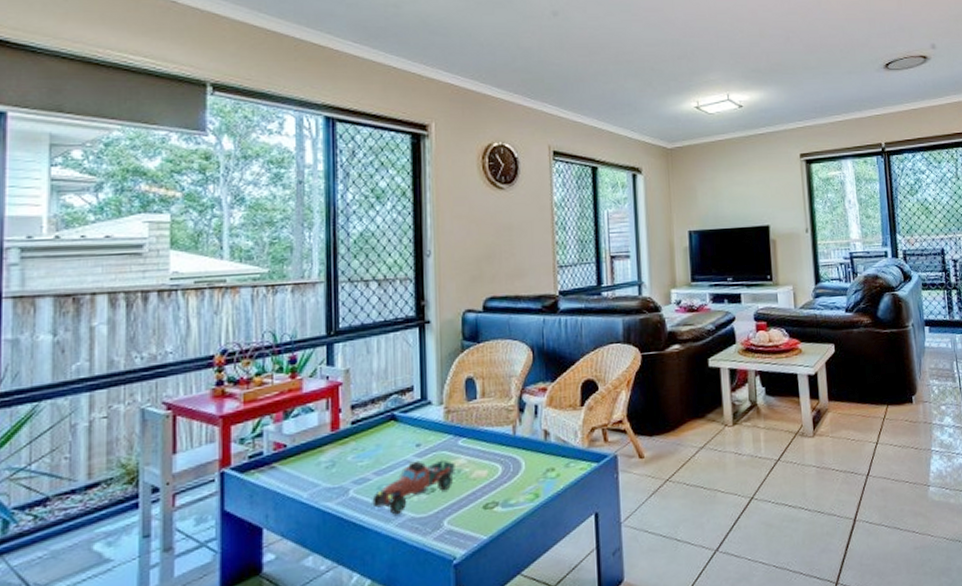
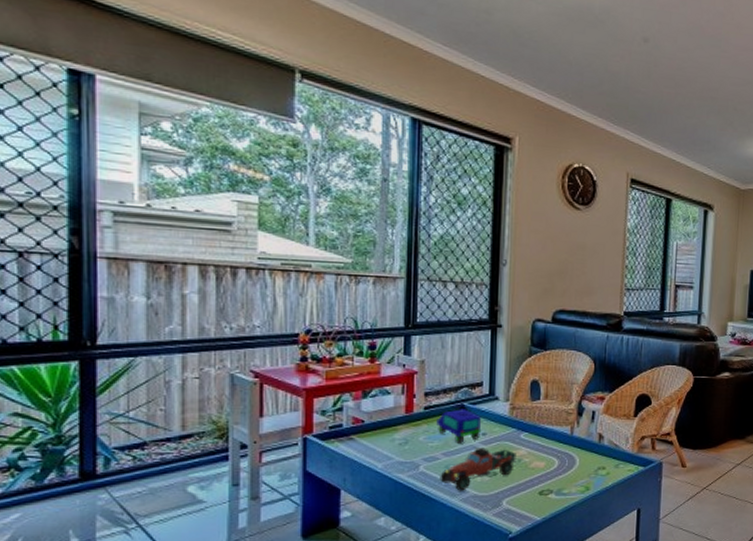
toy car: none [365,419,415,460] -> present [436,409,482,443]

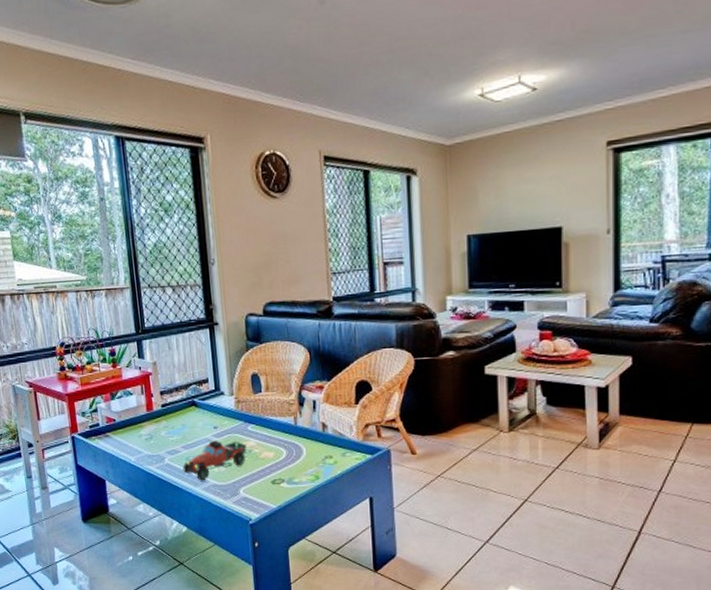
toy car: present [436,409,482,443] -> none [173,405,213,437]

